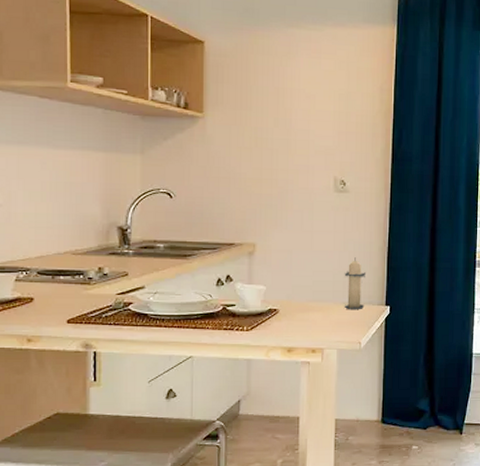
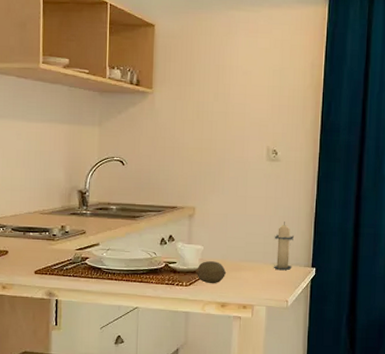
fruit: none [258,302,293,328] -> present [196,261,227,284]

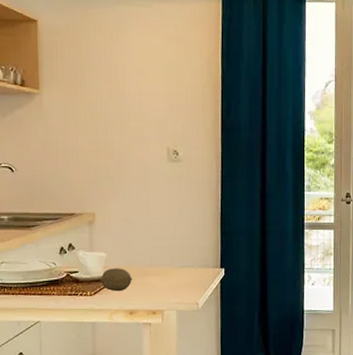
candle: present [273,222,295,271] -> none [180,223,201,273]

